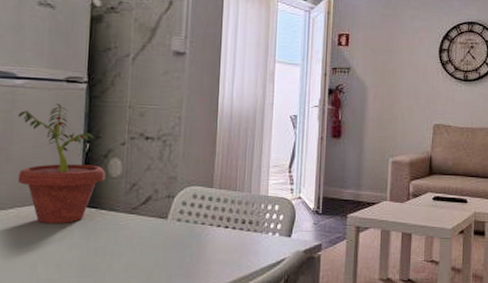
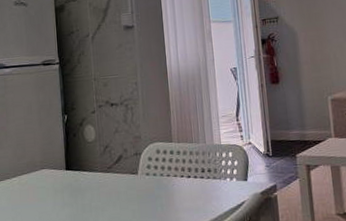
potted plant: present [17,104,106,224] -> none [10,84,83,188]

